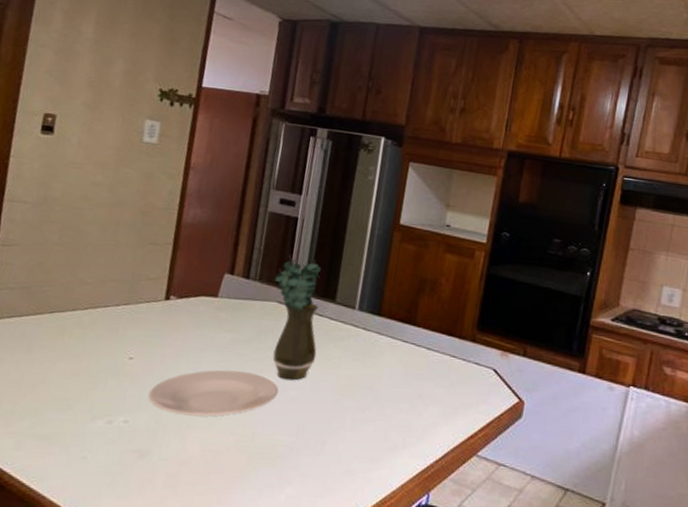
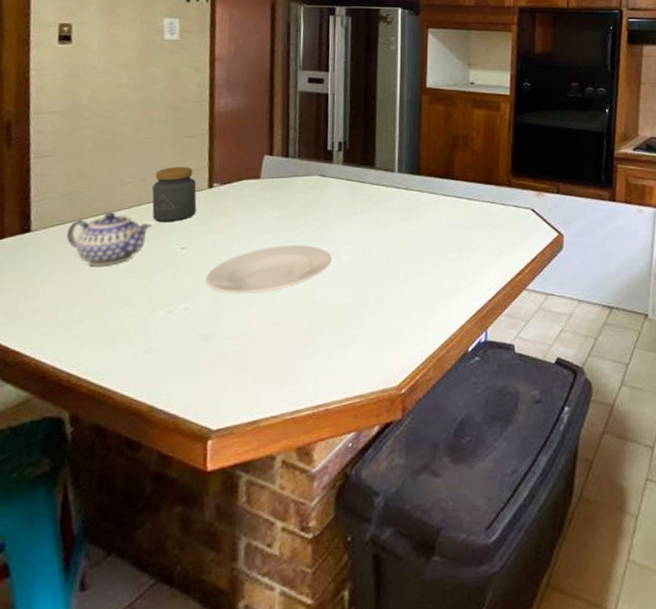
teapot: none [20,311,105,366] -> present [66,212,152,266]
jar: none [106,272,154,330] -> present [152,166,197,222]
vase: present [272,254,321,380] -> none [313,128,364,247]

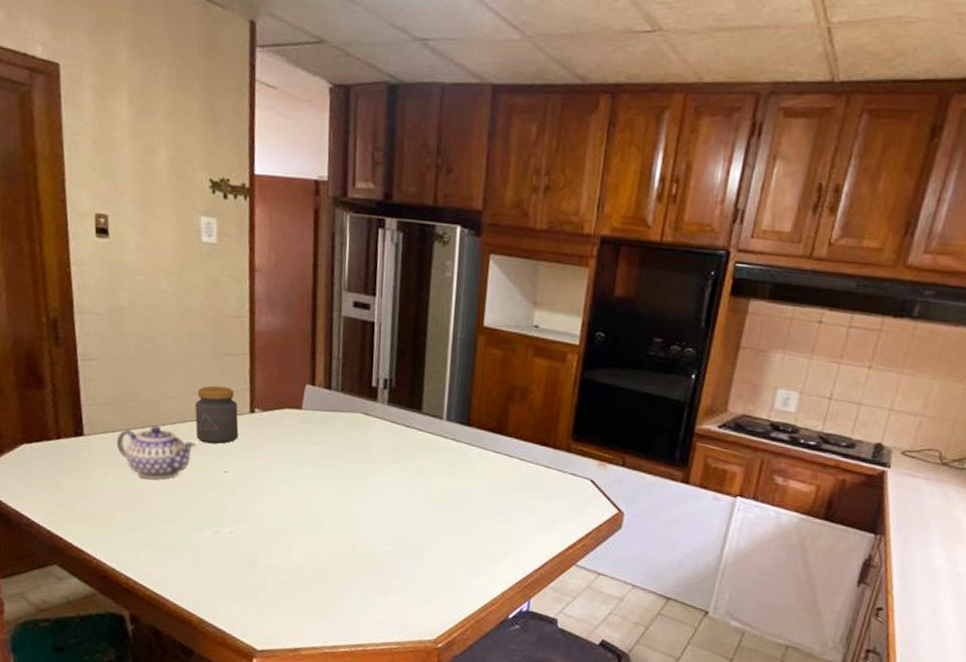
plate: present [205,245,332,294] -> none [248,482,374,528]

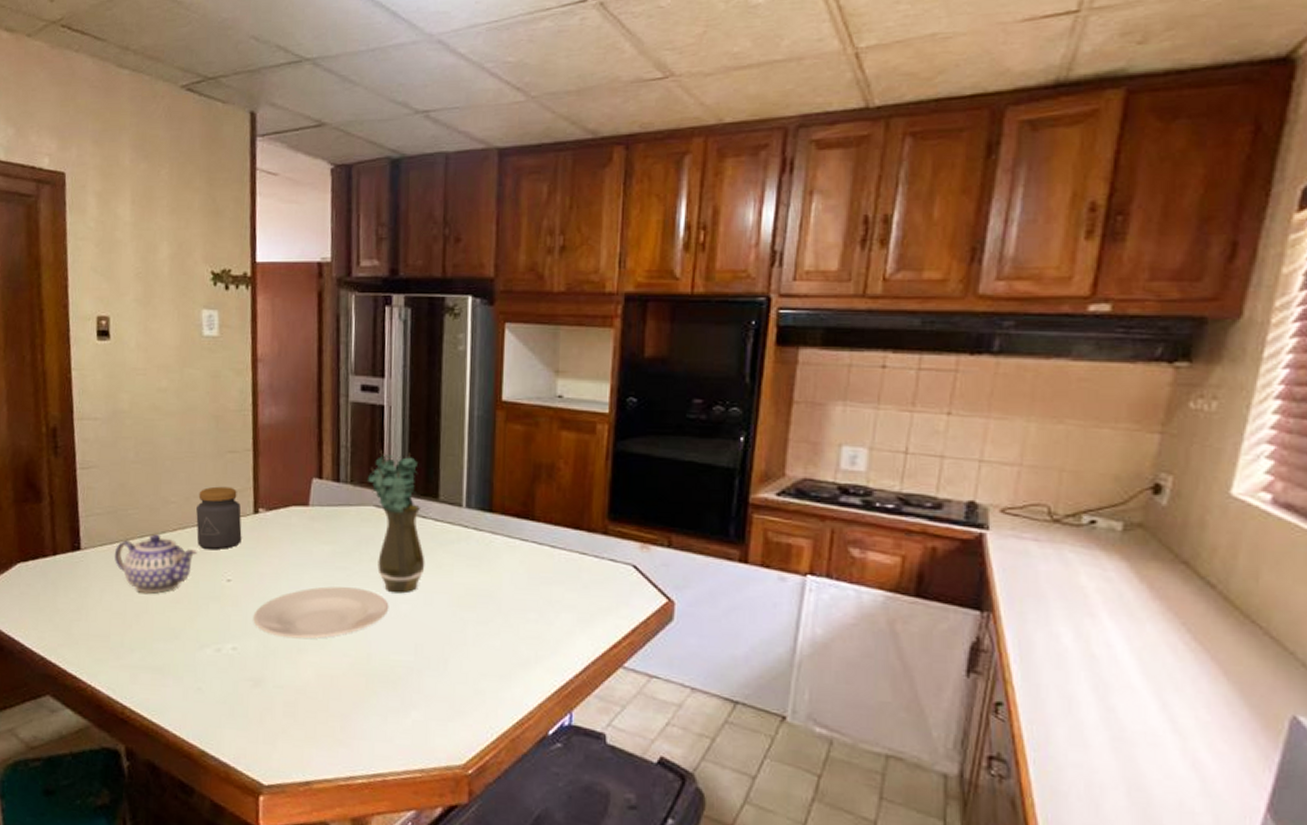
plate: none [248,482,374,528] -> present [253,586,389,639]
vase: none [356,362,408,492] -> present [367,449,425,593]

